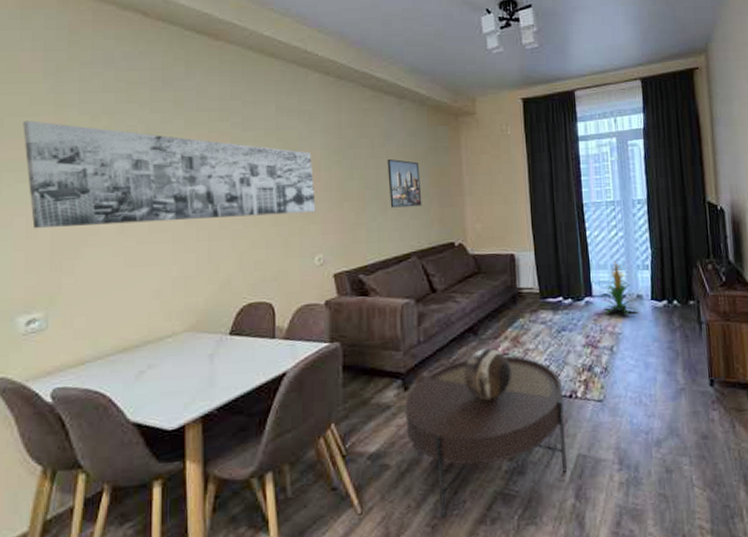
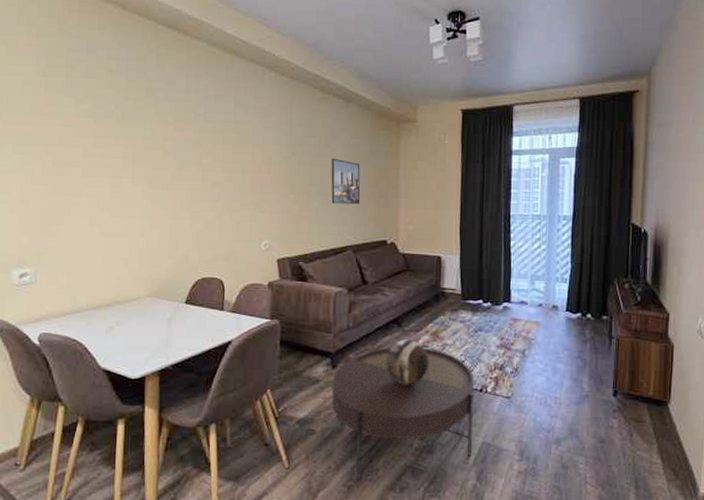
wall art: present [23,120,316,229] -> none [18,99,265,202]
indoor plant: present [601,260,638,315] -> none [518,271,552,323]

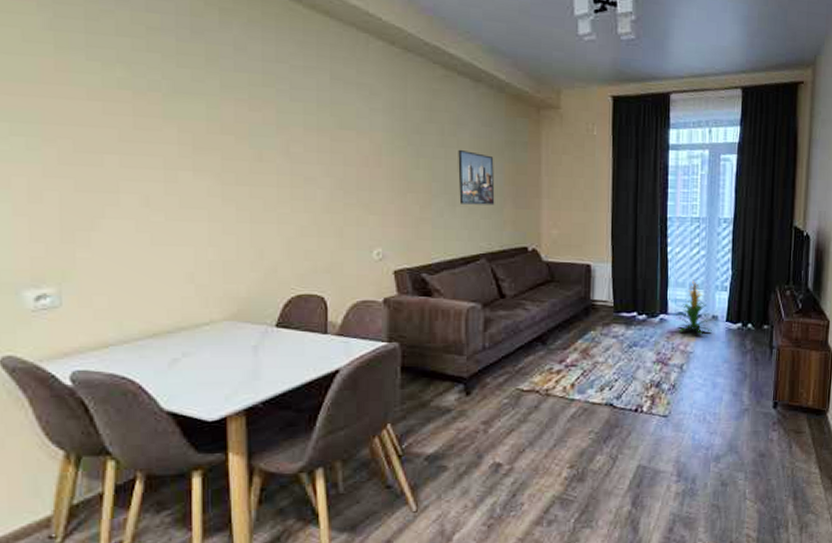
coffee table: present [331,347,475,482] -> none [466,367,629,519]
decorative bowl: present [386,338,430,386] -> none [529,358,579,410]
indoor plant: none [518,271,552,323] -> present [676,279,712,335]

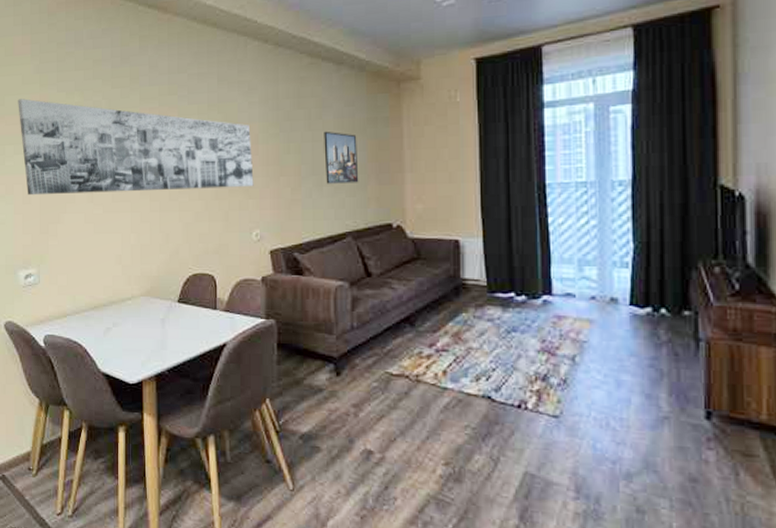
wall art: none [14,60,375,202] -> present [18,98,254,196]
indoor plant: present [676,279,712,335] -> none [563,254,611,321]

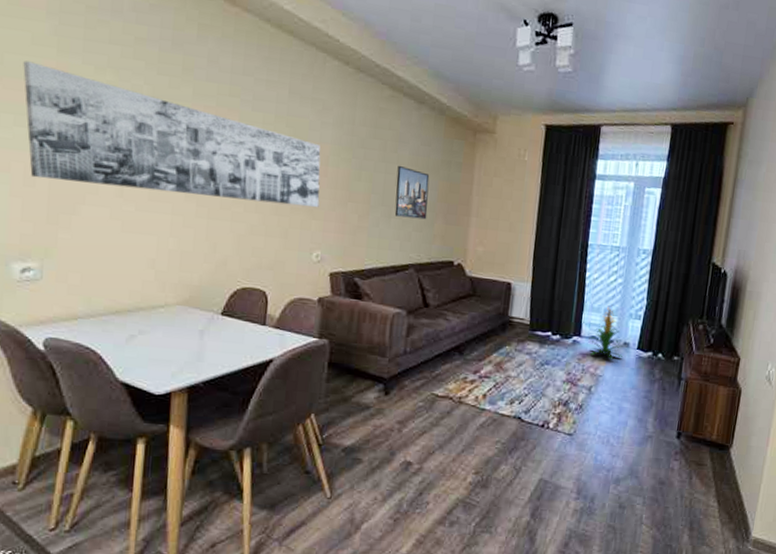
indoor plant: none [563,254,611,321] -> present [589,305,622,360]

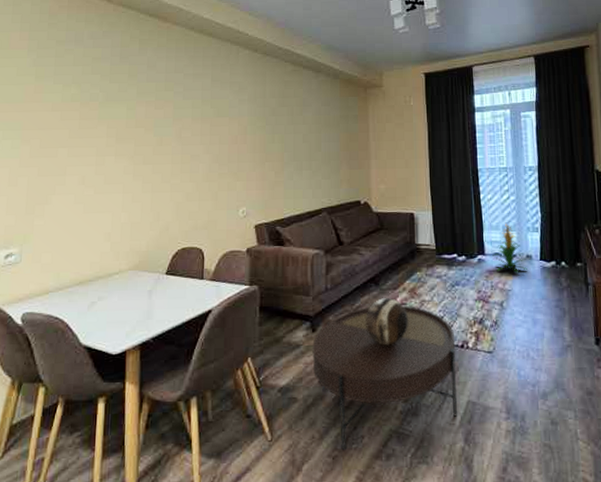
wall art: present [23,60,321,208] -> none [10,89,242,178]
coffee table: none [382,376,537,515] -> present [312,305,457,451]
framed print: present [394,165,430,220] -> none [304,125,333,168]
decorative bowl: none [443,367,491,417] -> present [366,297,409,346]

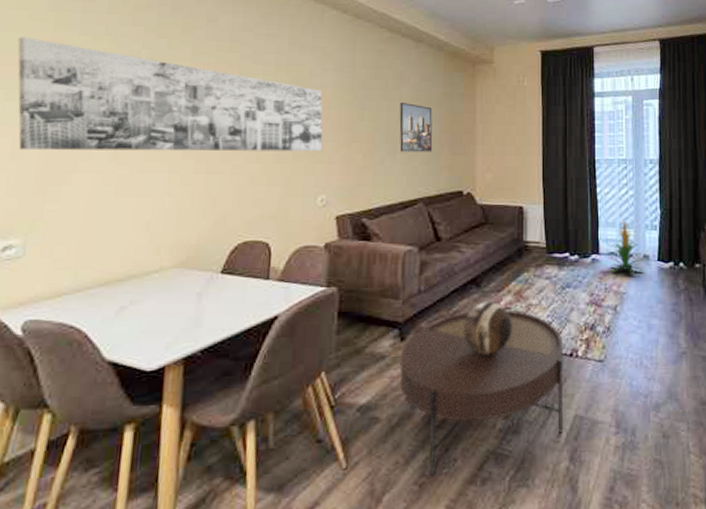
wall art: none [10,89,242,178] -> present [17,37,323,152]
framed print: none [304,125,333,168] -> present [399,102,433,152]

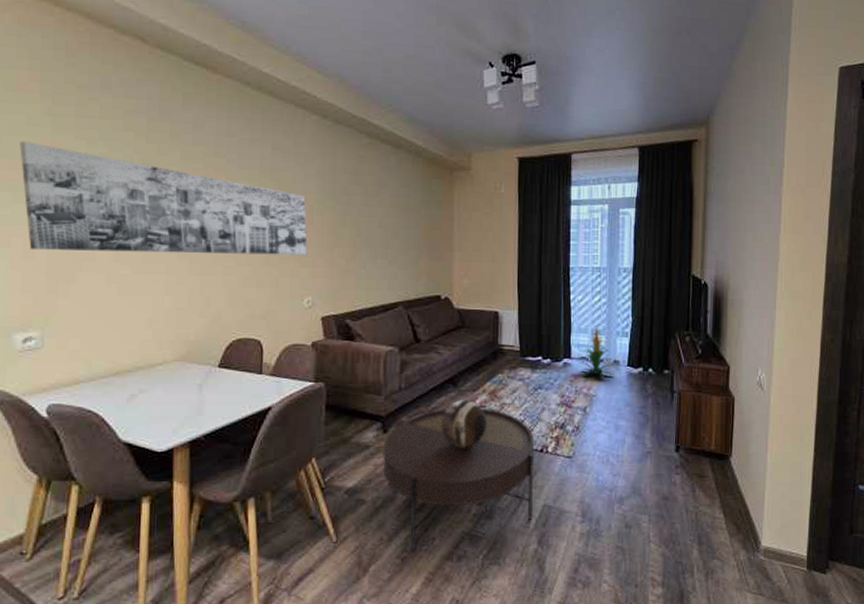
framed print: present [399,102,433,152] -> none [379,208,412,258]

